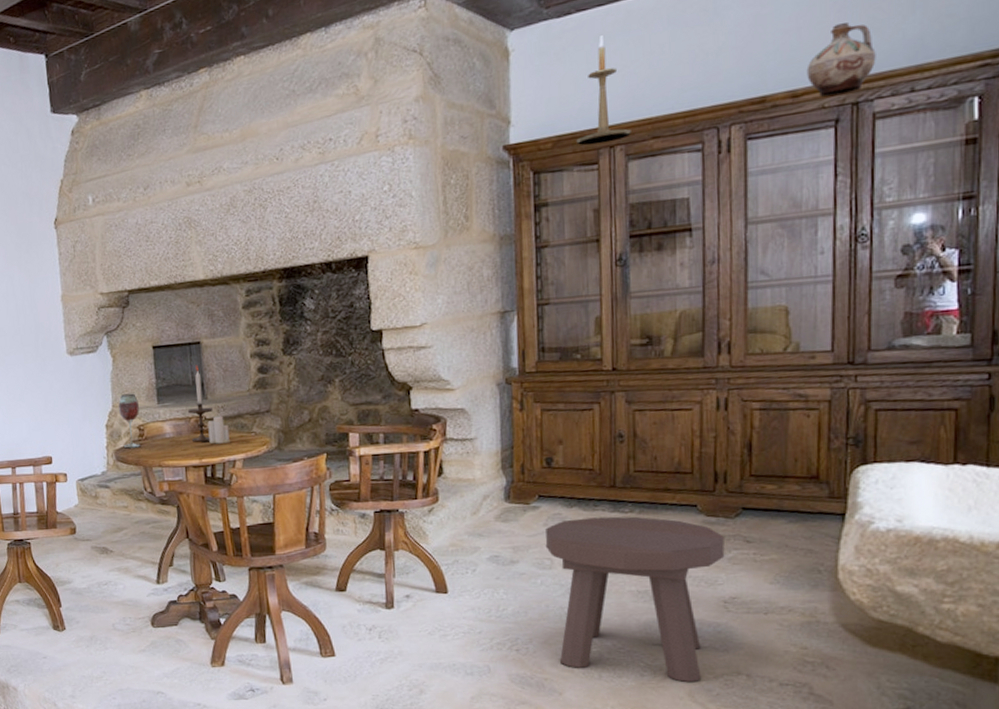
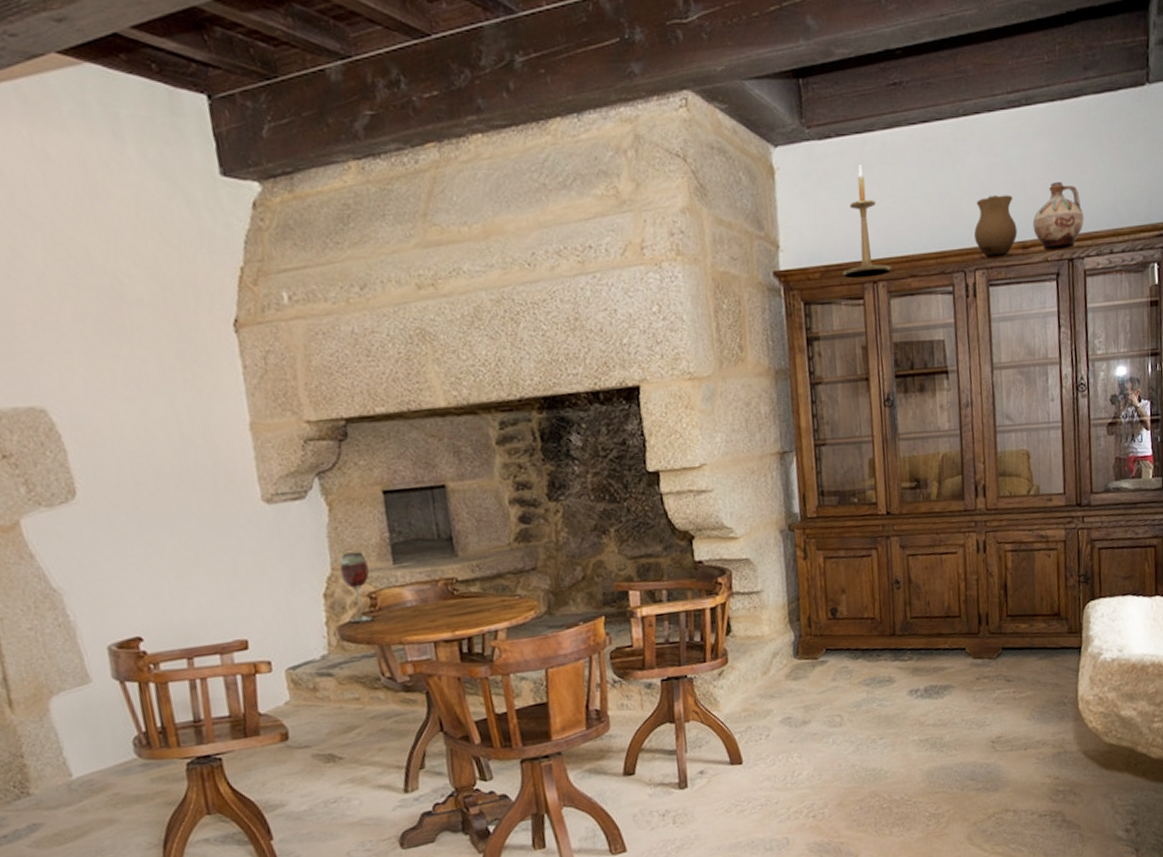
candlestick: present [187,365,213,443] -> none [433,514,466,612]
candle: present [207,415,230,444] -> none [460,575,489,612]
stool: present [544,516,726,683] -> none [833,663,991,827]
ceramic pitcher: none [731,44,786,113] -> present [973,194,1018,259]

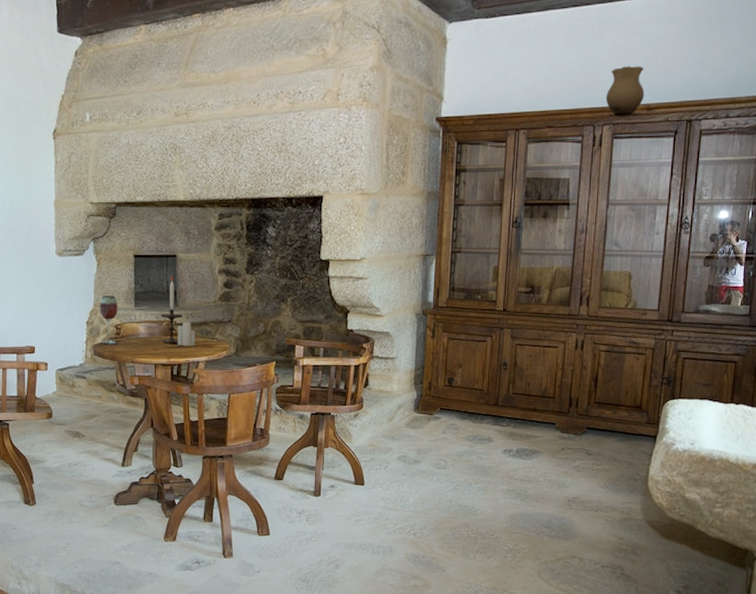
candlestick: none [433,514,466,612] -> present [160,275,183,344]
candle: none [460,575,489,612] -> present [177,321,195,346]
candlestick: present [842,165,892,279] -> none [491,38,532,126]
ceramic jug: present [1032,182,1084,252] -> none [658,57,706,113]

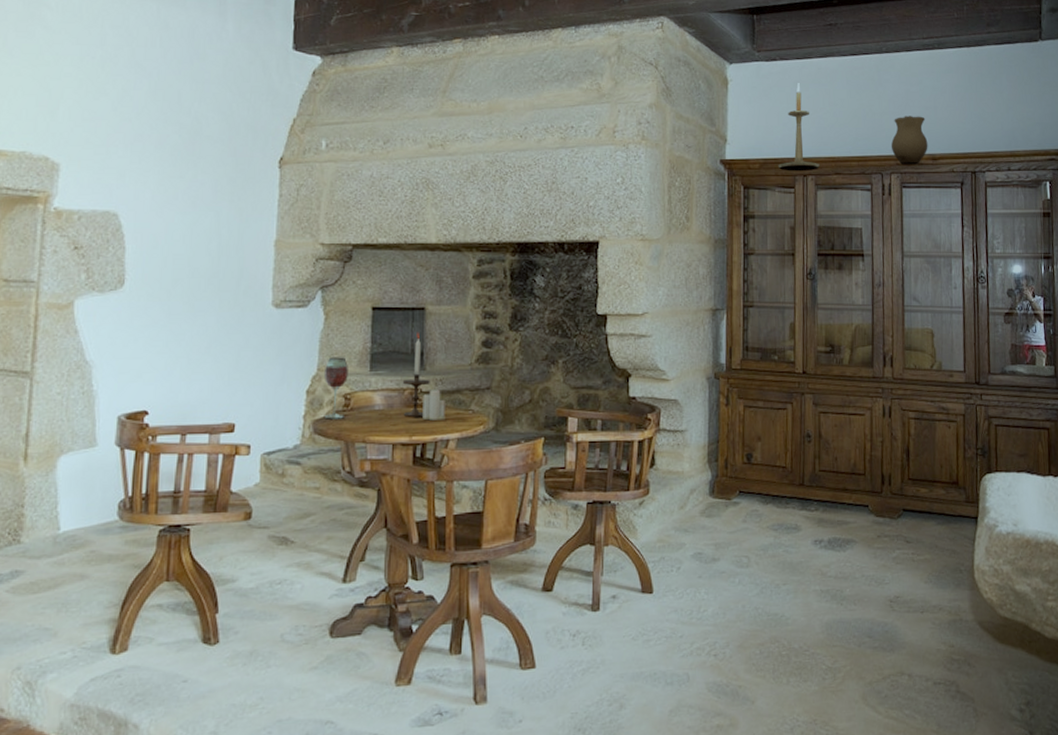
candlestick: none [491,38,532,126] -> present [778,83,820,172]

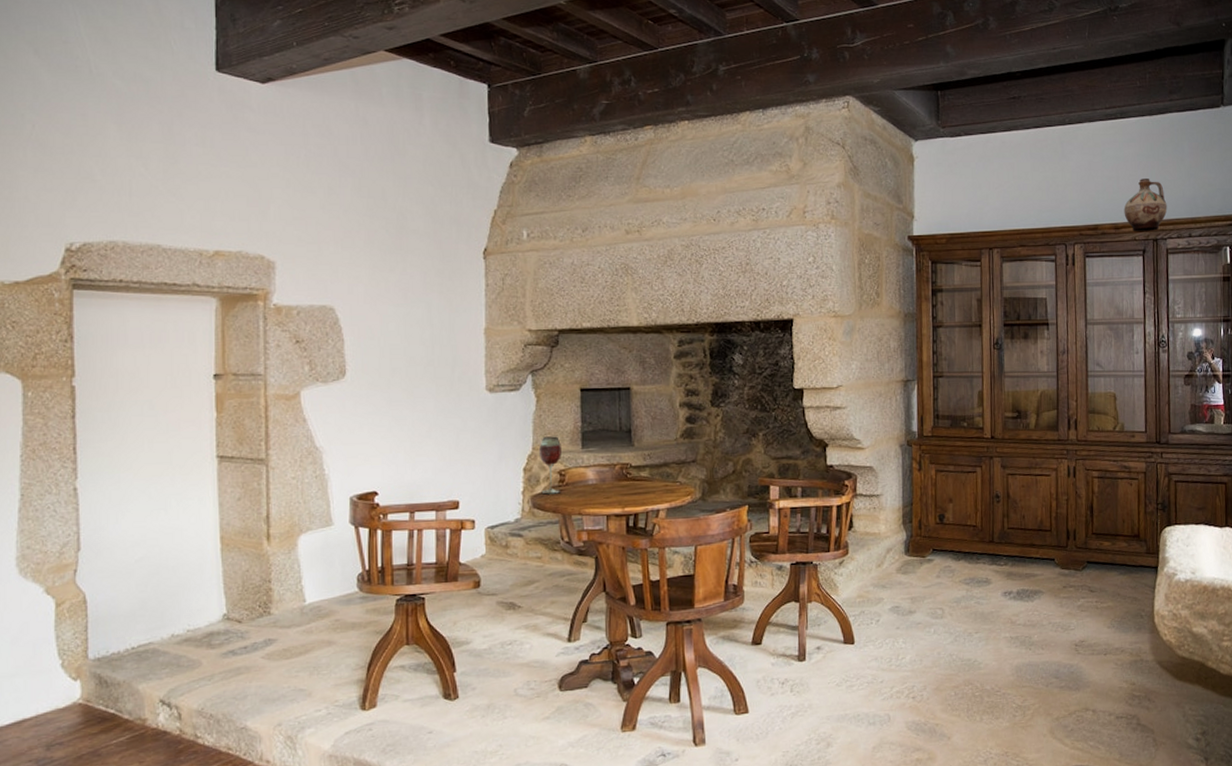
candlestick: present [402,332,430,418] -> none [612,410,639,491]
candle: present [423,388,445,421] -> none [633,463,655,493]
candlestick: present [778,83,820,172] -> none [964,158,1005,245]
ceramic pitcher: present [891,116,928,166] -> none [1074,186,1111,236]
ceramic jug: none [941,110,986,164] -> present [1124,179,1167,232]

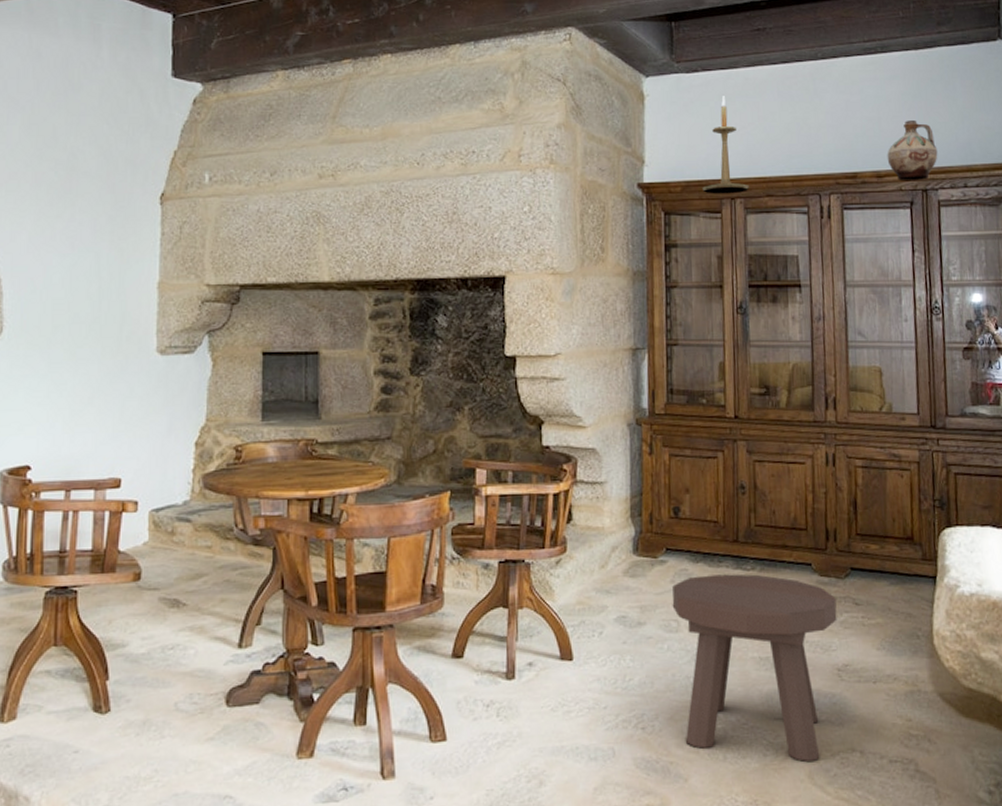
wineglass: present [538,436,562,495] -> none [213,406,238,473]
stool: none [937,569,1076,721] -> present [671,574,837,763]
candlestick: none [964,158,1005,245] -> present [702,96,749,194]

